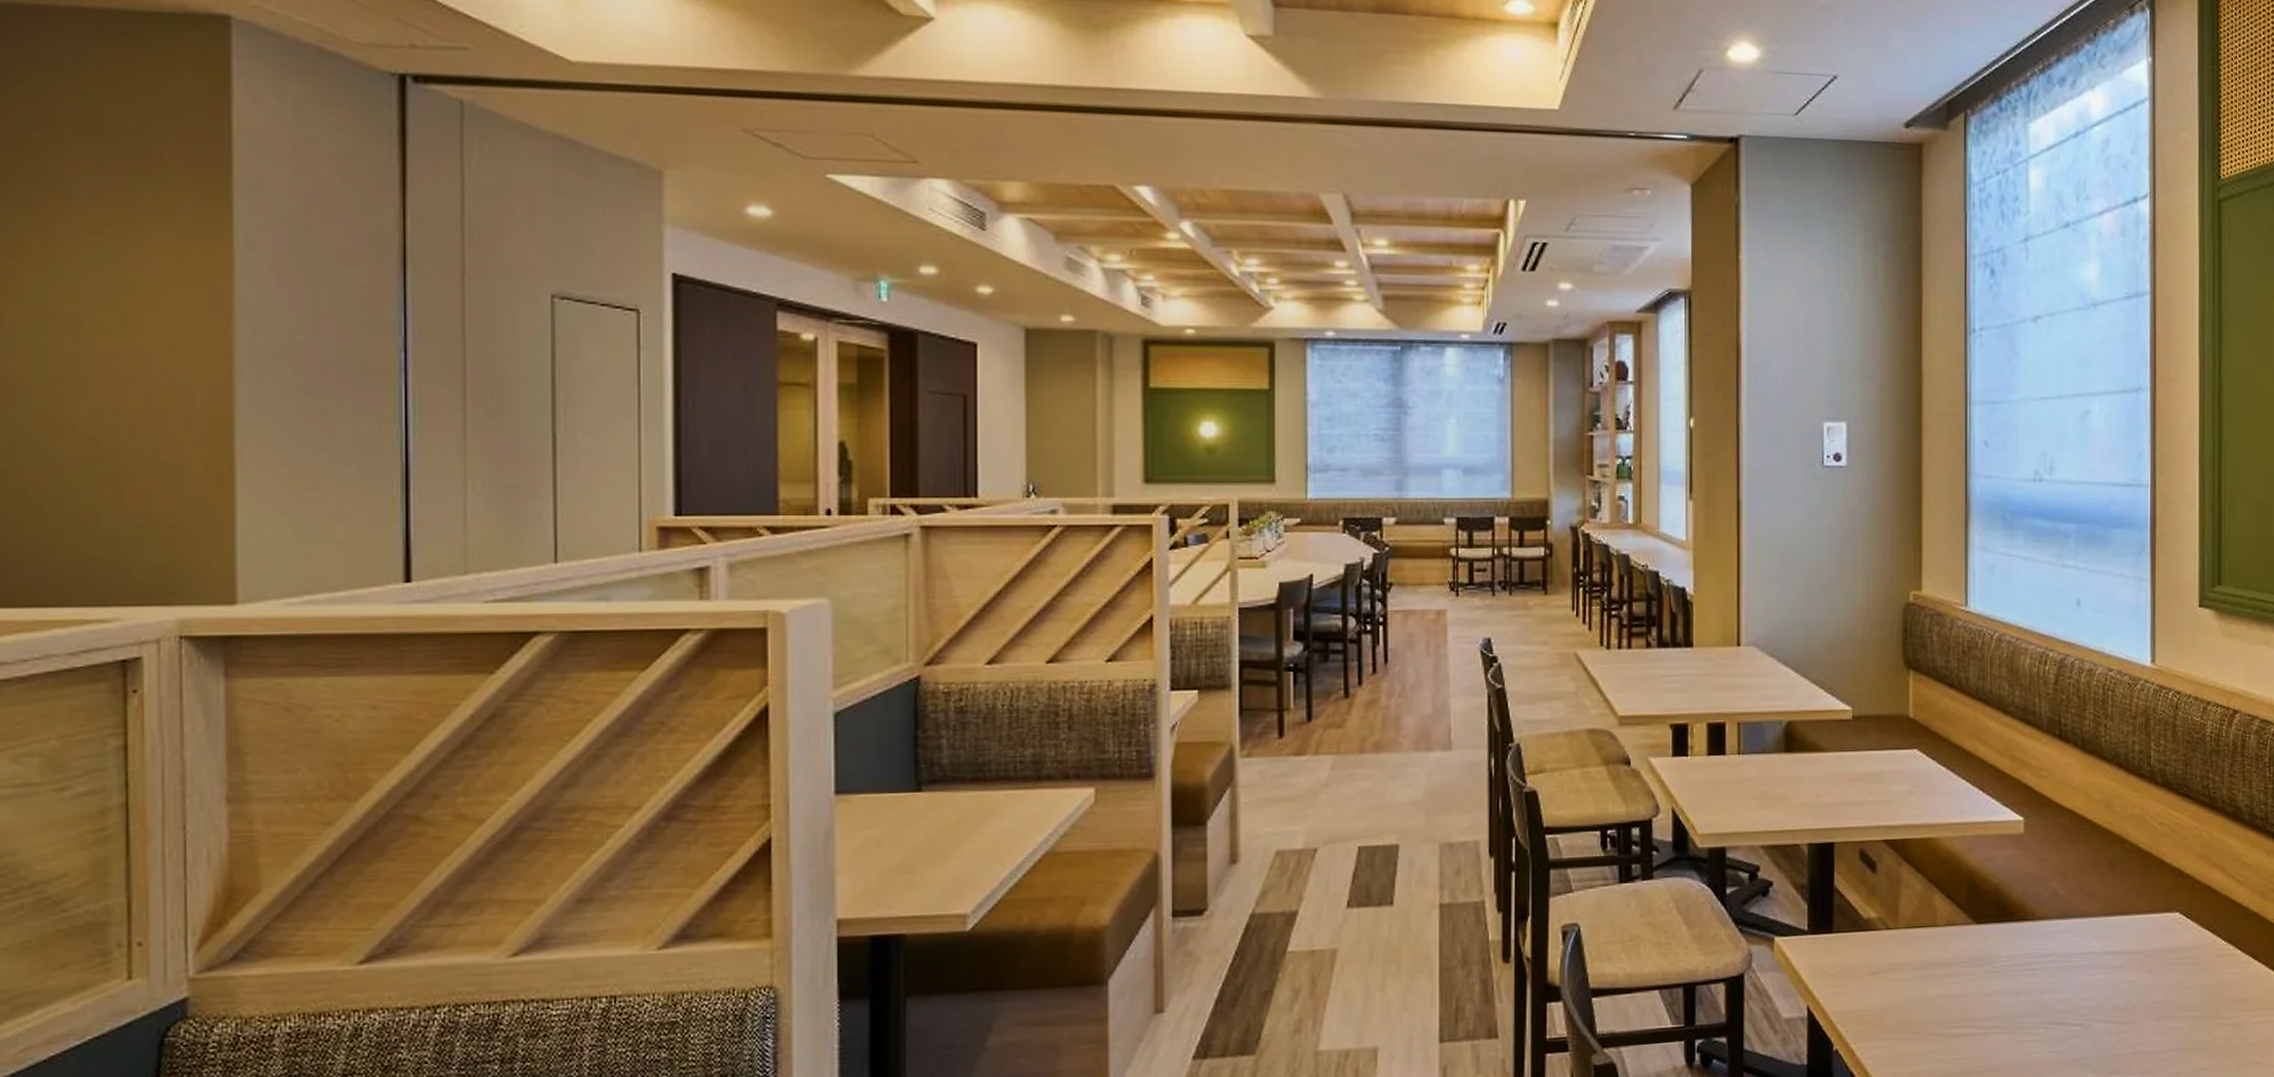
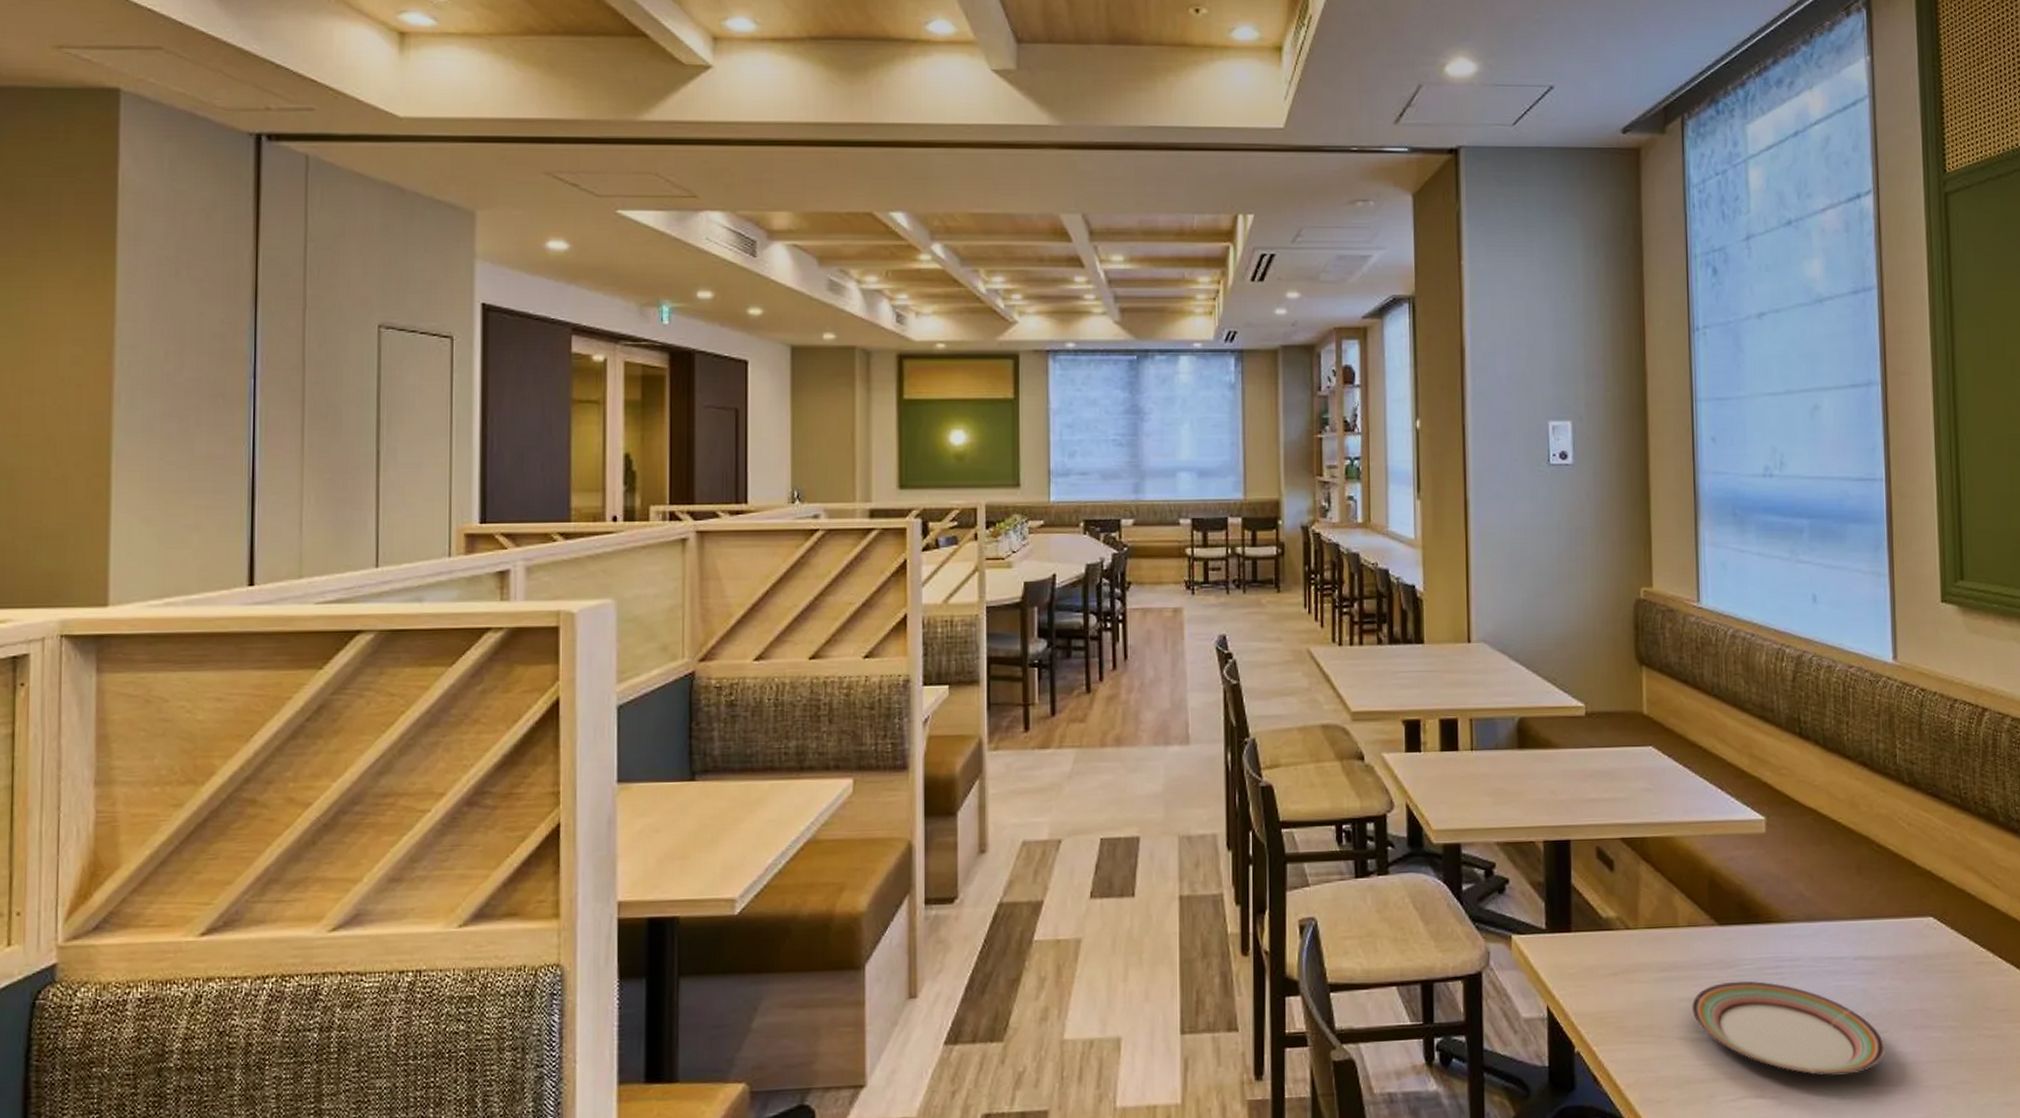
plate: none [1947,977,2130,1066] -> present [1691,980,1886,1075]

